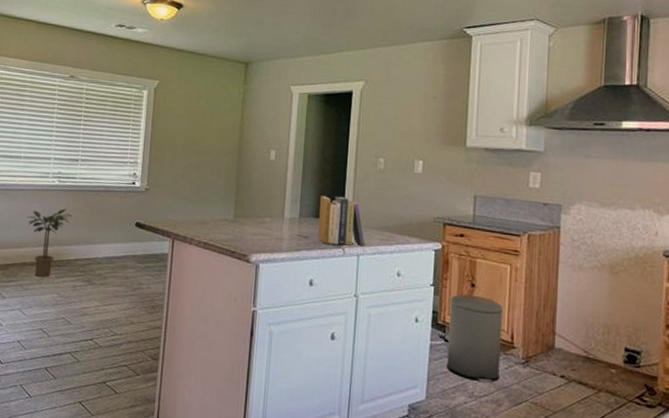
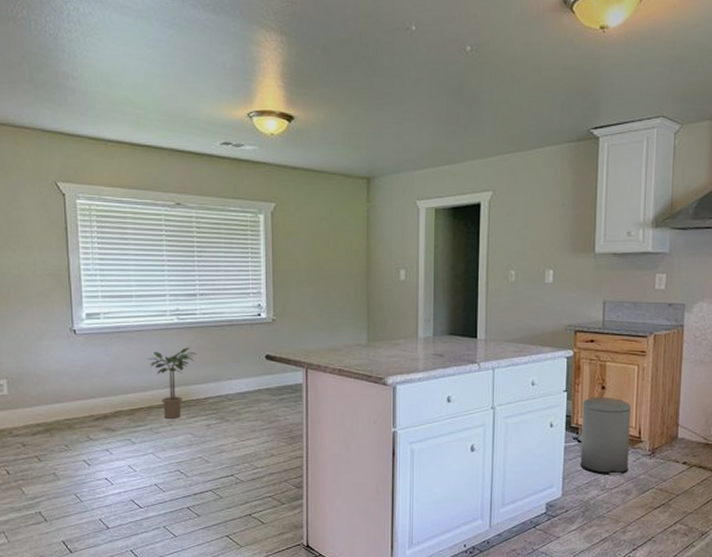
books: present [318,195,365,247] -> none [453,312,500,360]

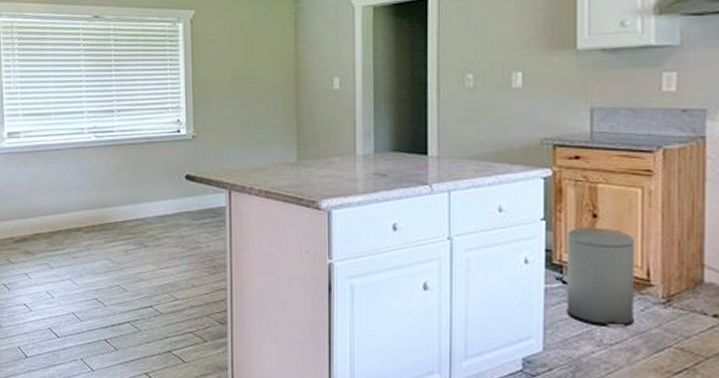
potted plant: present [147,347,197,419] -> none [65,167,115,243]

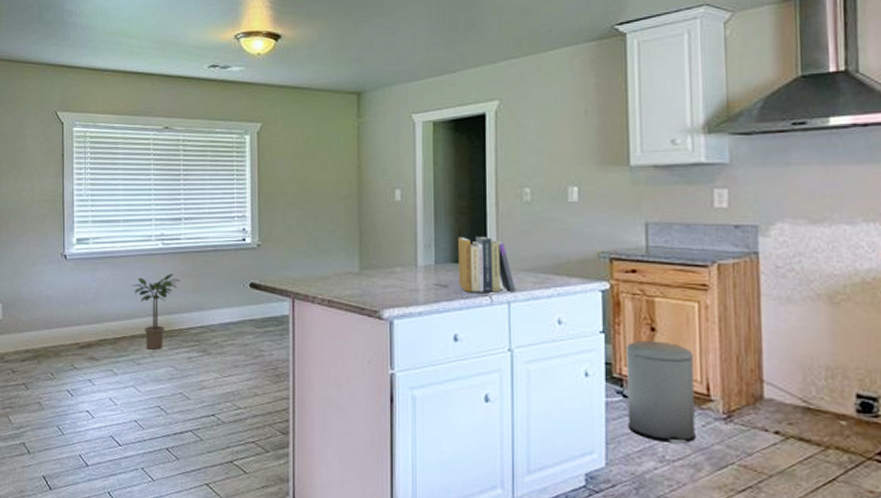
potted plant: none [65,167,115,243] -> present [132,274,181,350]
books: none [398,124,457,181] -> present [458,236,516,293]

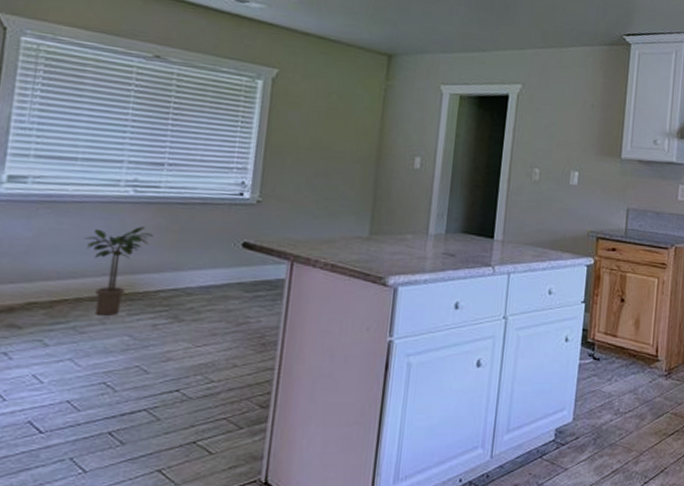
books: present [458,236,516,293] -> none [466,209,517,264]
pedal bin: present [626,340,695,443] -> none [594,310,650,397]

